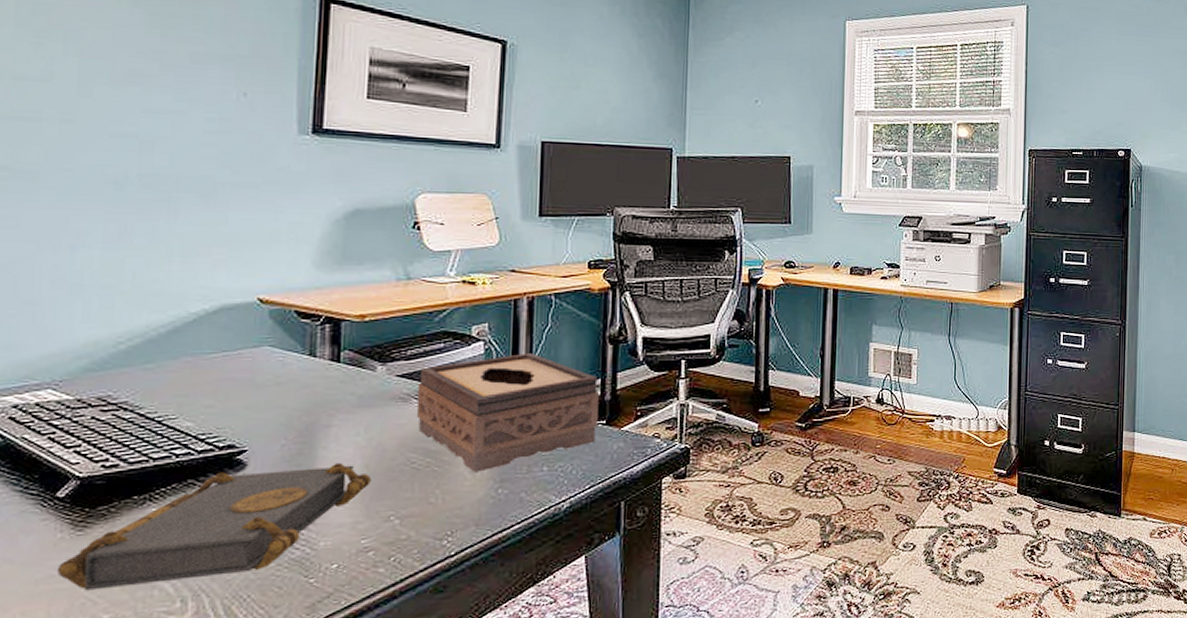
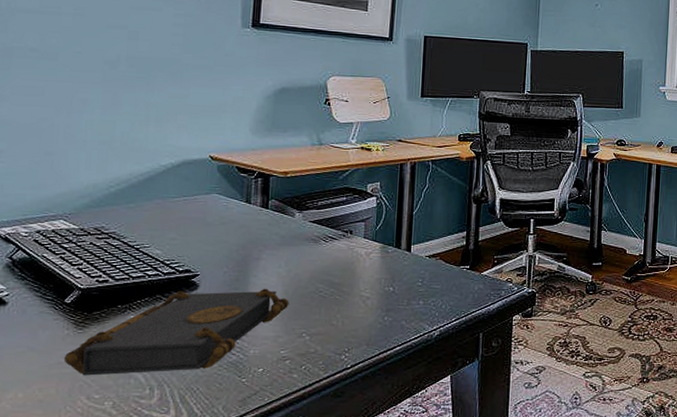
tissue box: present [416,353,599,472] -> none [324,208,464,302]

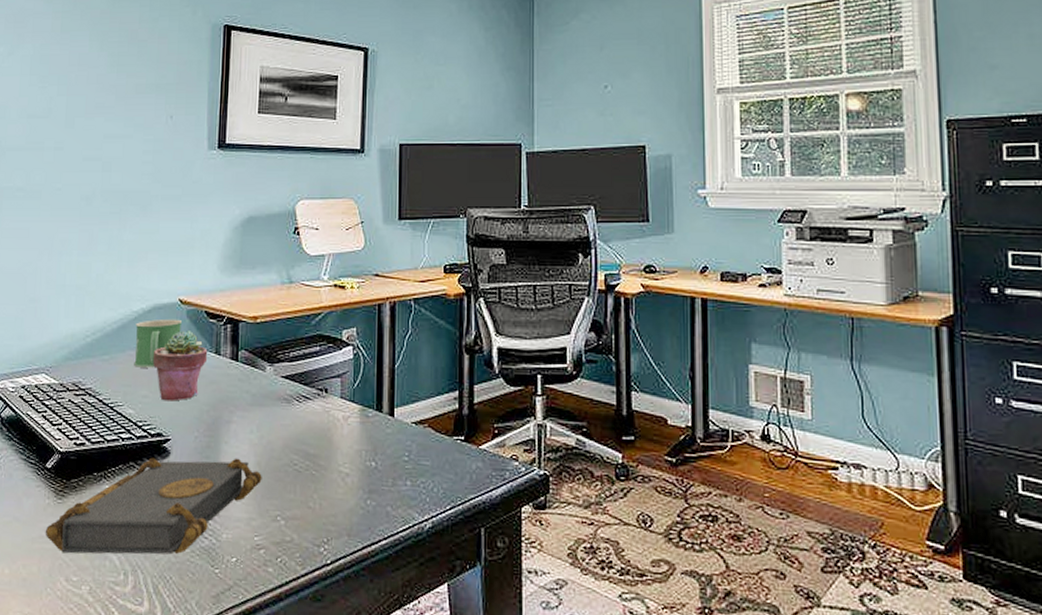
mug: none [161,172,213,215] -> present [134,318,183,368]
potted succulent: none [182,183,238,243] -> present [153,331,208,401]

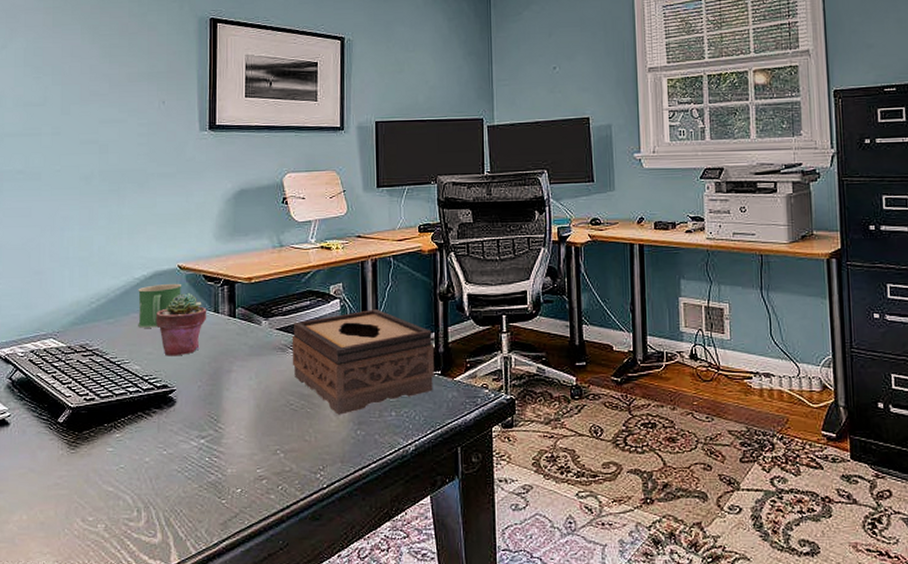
book: present [45,457,262,555] -> none [60,402,262,497]
tissue box: none [297,360,457,480] -> present [292,309,434,415]

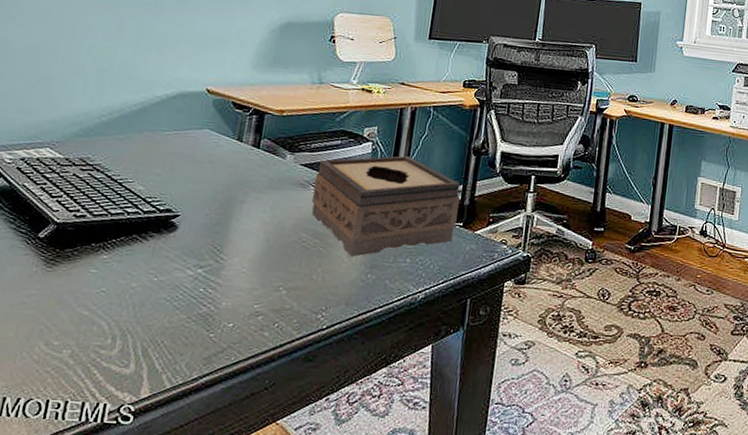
mug: present [138,283,182,328] -> none [150,105,208,149]
potted succulent: present [156,293,207,356] -> none [171,117,230,181]

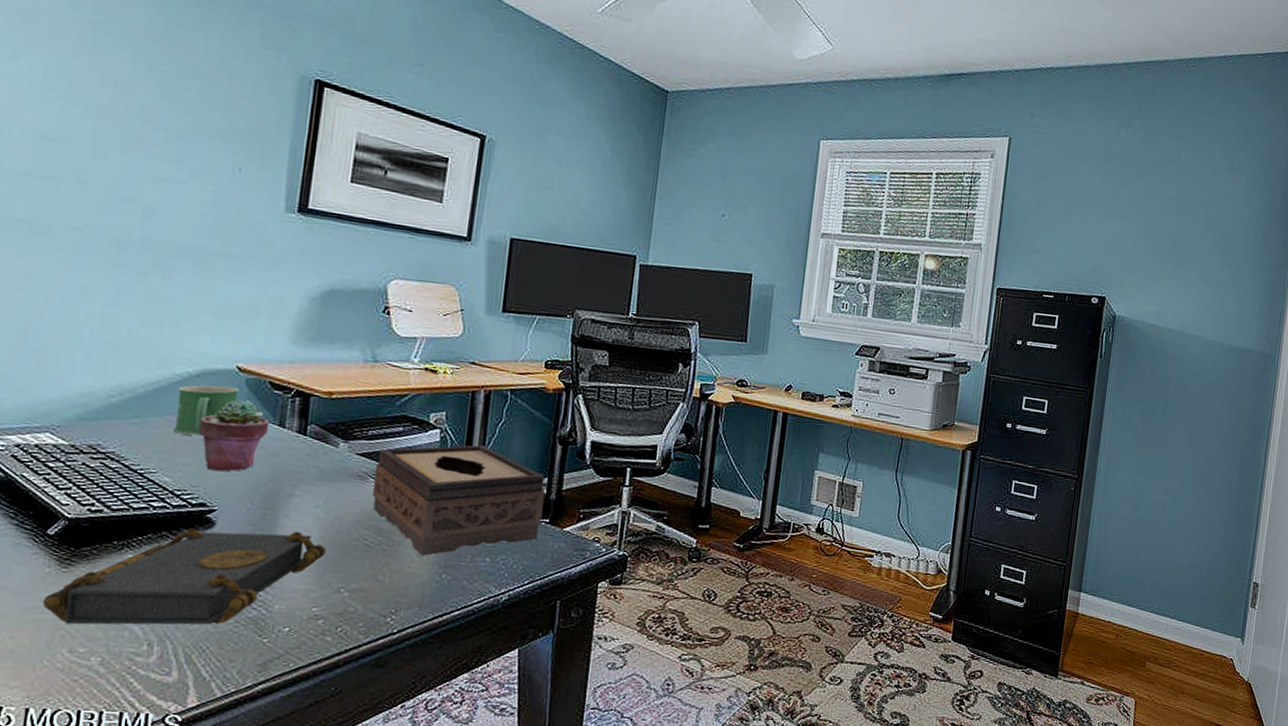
book: none [27,231,270,321] -> present [42,527,326,625]
mug: none [150,105,208,149] -> present [173,385,240,436]
potted succulent: none [171,117,230,181] -> present [199,399,270,472]

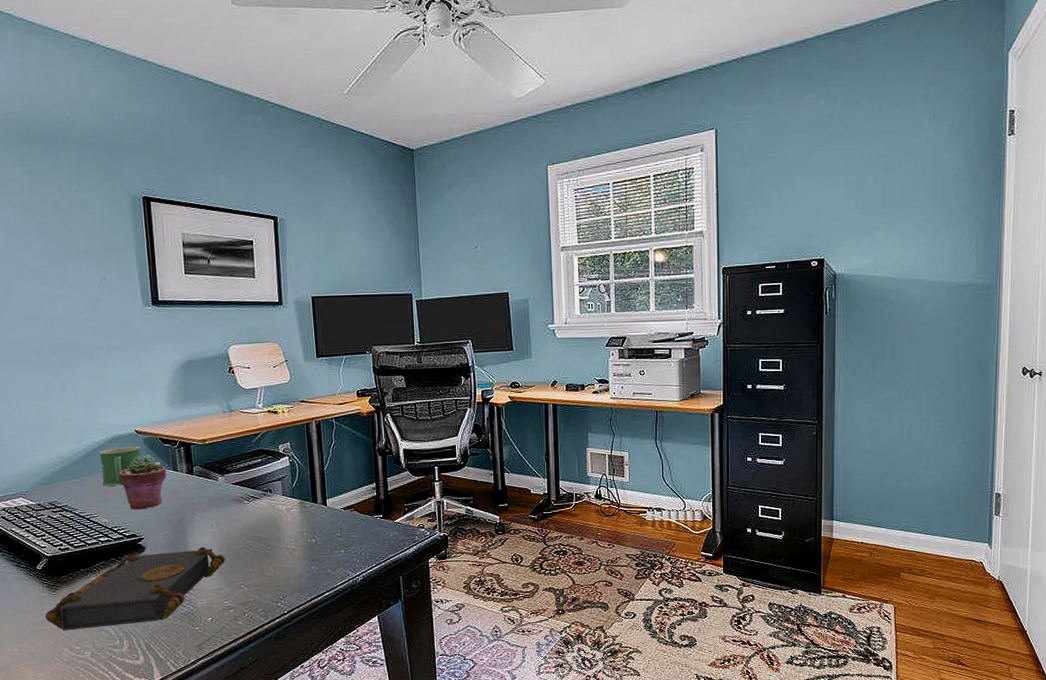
tissue box: present [372,445,545,556] -> none [247,464,377,554]

